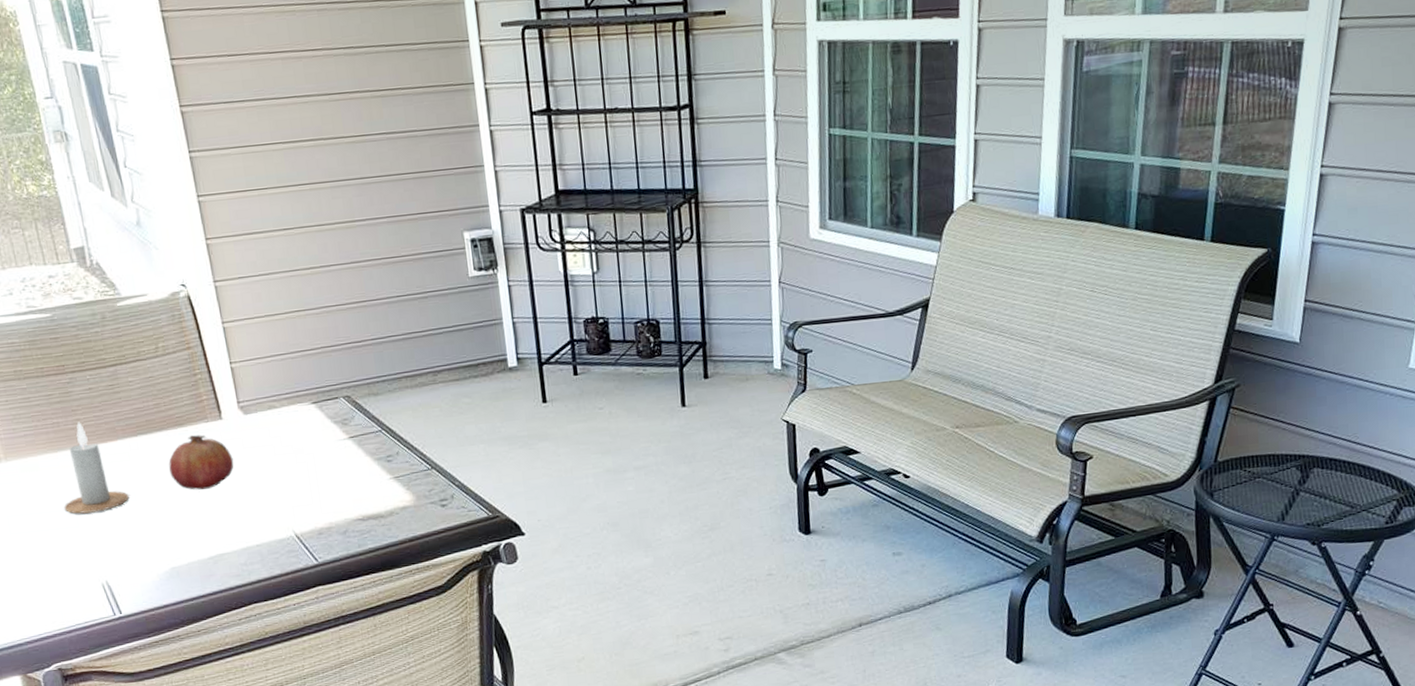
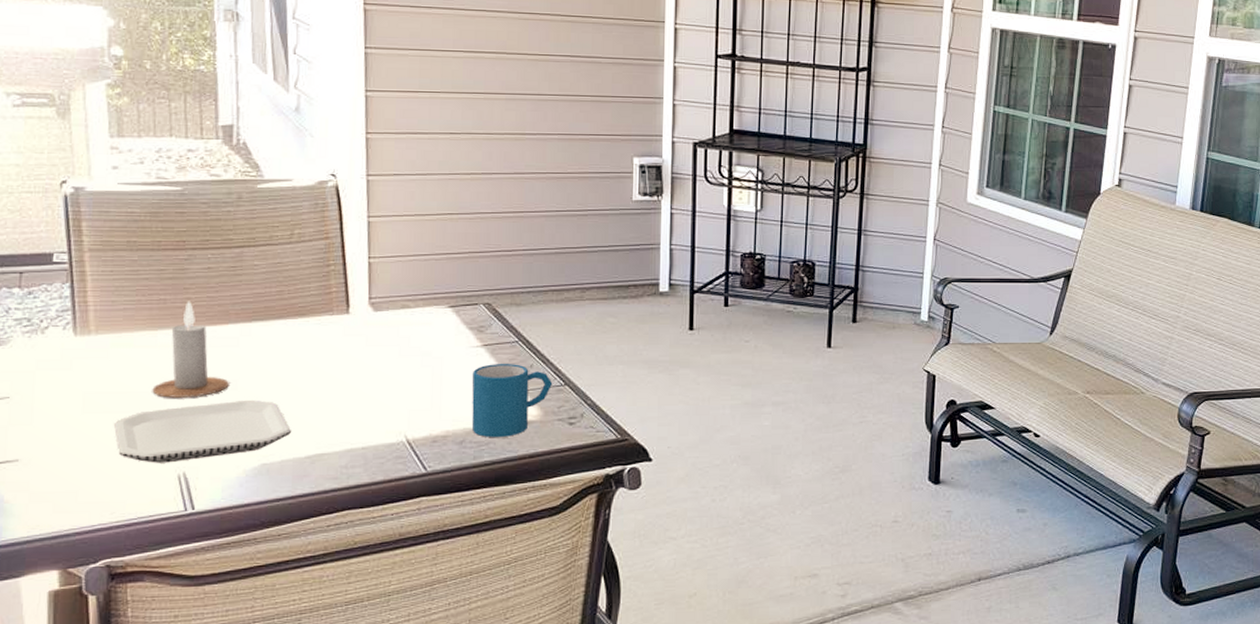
plate: none [37,508,191,575] -> present [113,399,291,463]
fruit: present [168,434,234,490] -> none [280,327,354,384]
mug: none [344,452,421,526] -> present [471,364,553,437]

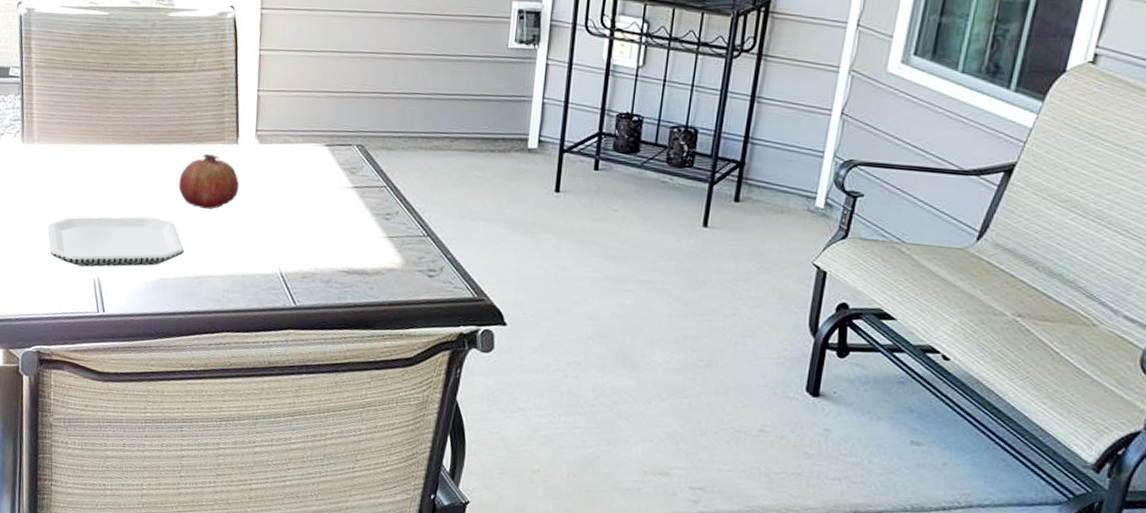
candle: present [152,301,229,398] -> none [77,119,137,210]
fruit: none [280,327,354,384] -> present [179,154,240,210]
mug: present [471,364,553,437] -> none [338,206,416,282]

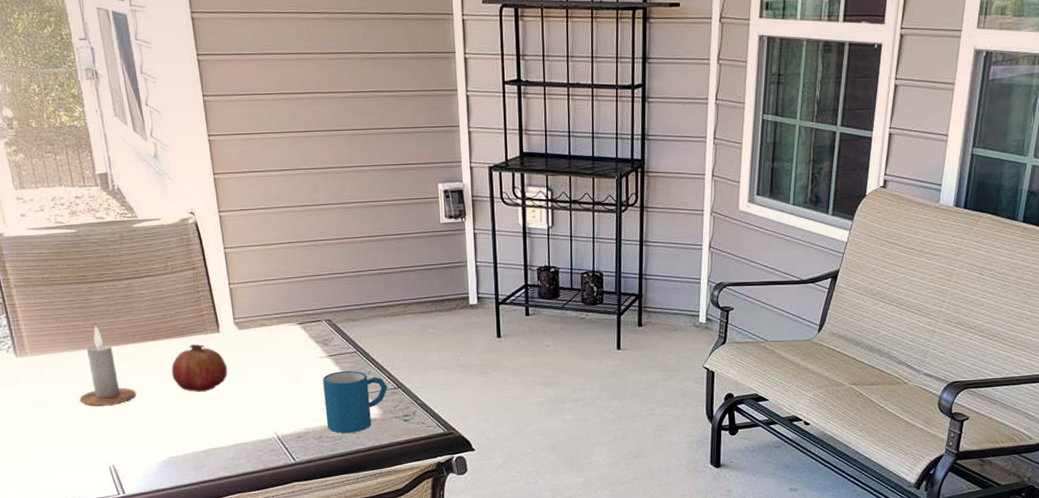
plate: present [47,216,184,267] -> none [55,405,188,458]
candle: none [77,119,137,210] -> present [79,326,136,406]
mug: none [338,206,416,282] -> present [323,371,388,433]

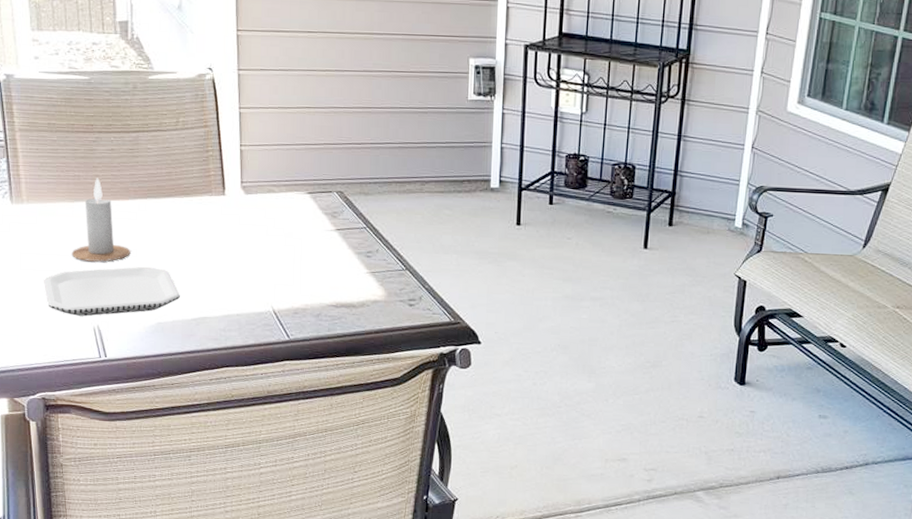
plate: none [55,405,188,458] -> present [43,266,180,316]
fruit: present [171,344,228,392] -> none [171,206,229,257]
mug: present [323,371,388,433] -> none [326,247,396,313]

